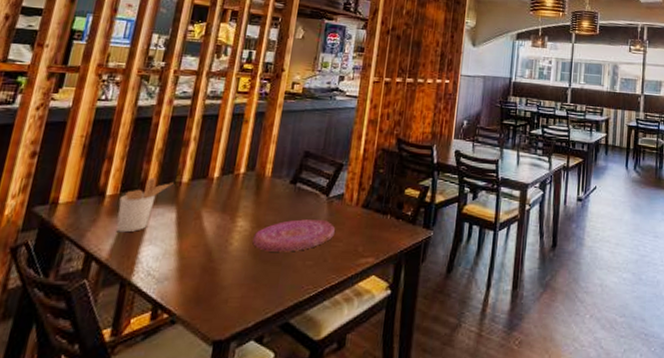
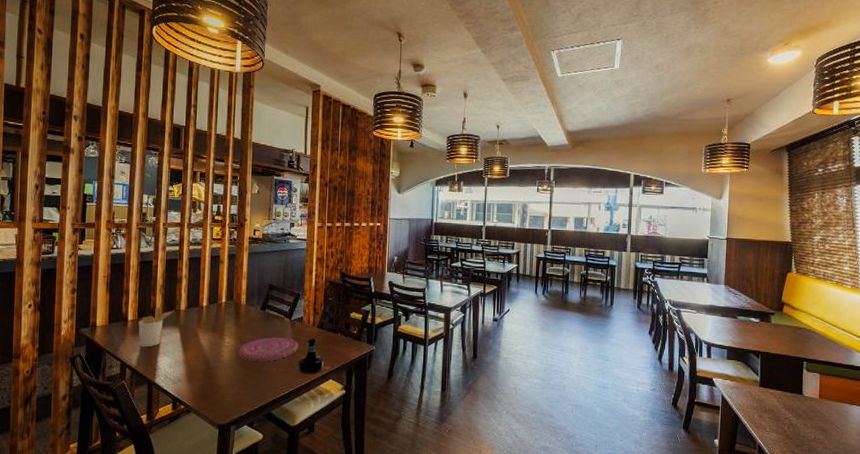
tequila bottle: none [330,220,367,269] -> present [297,337,325,374]

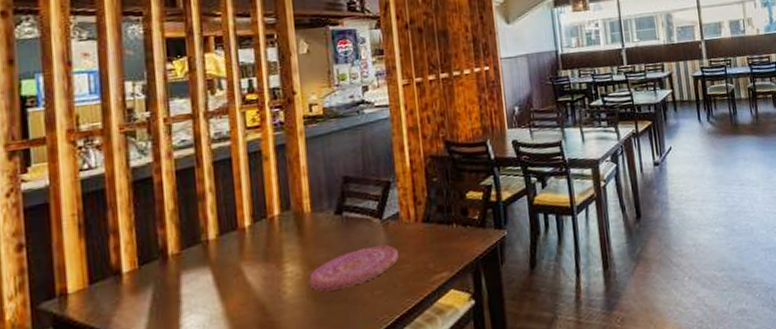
utensil holder: present [138,307,175,348] -> none [140,241,200,309]
tequila bottle: present [297,337,325,374] -> none [400,237,440,291]

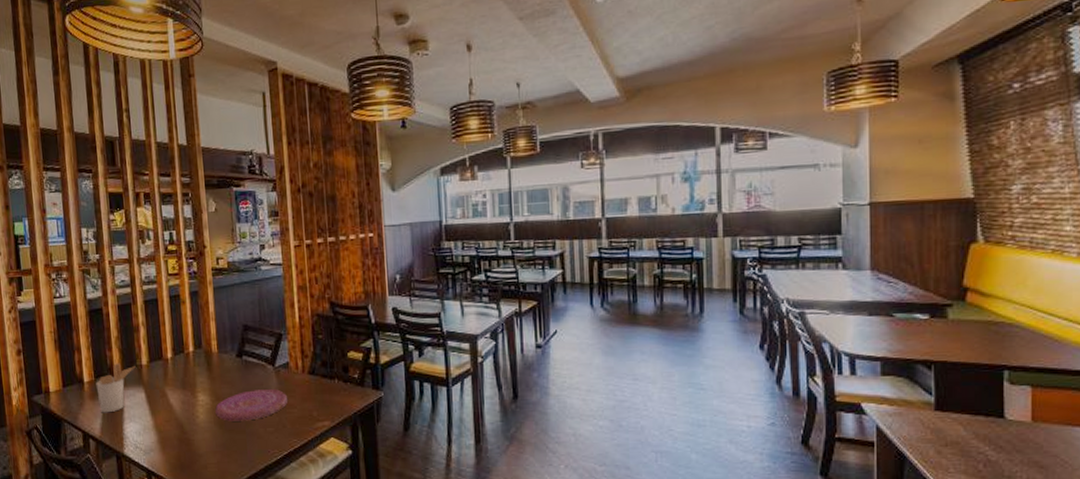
utensil holder: none [140,241,200,309] -> present [96,363,136,413]

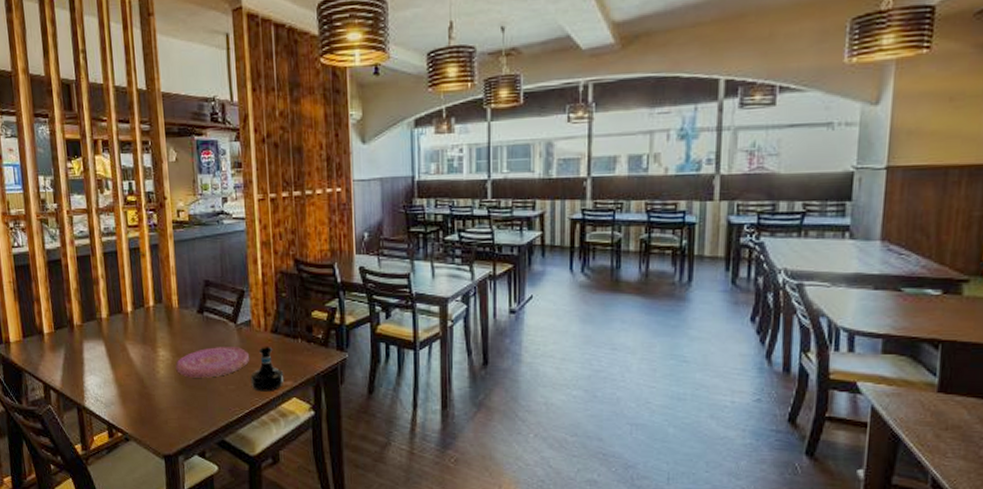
utensil holder: present [96,363,136,413] -> none [56,315,96,365]
tequila bottle: none [288,387,322,433] -> present [250,346,285,392]

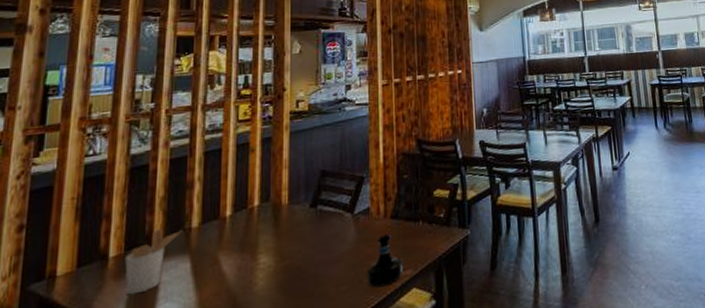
utensil holder: none [56,315,96,365] -> present [125,228,183,296]
plate: present [176,347,250,378] -> none [279,239,367,285]

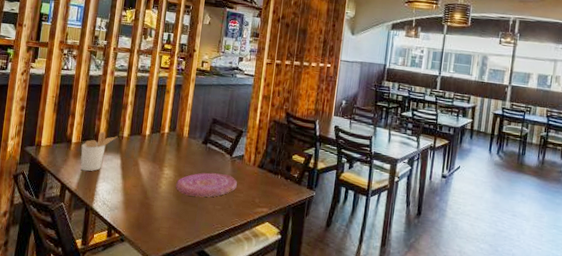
plate: none [279,239,367,285] -> present [176,172,238,197]
tequila bottle: present [366,233,404,288] -> none [234,177,263,215]

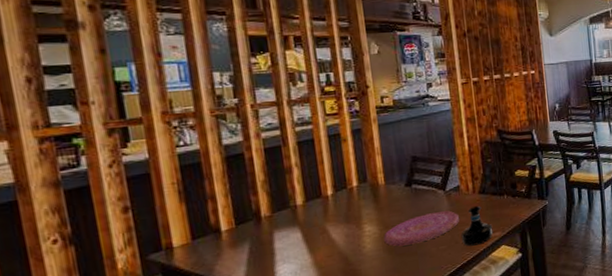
utensil holder: present [80,131,118,172] -> none [237,206,289,260]
tequila bottle: none [234,177,263,215] -> present [461,205,493,247]

